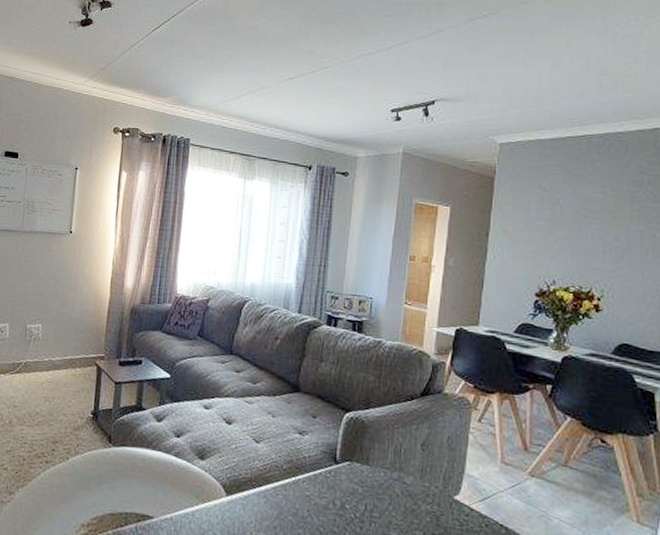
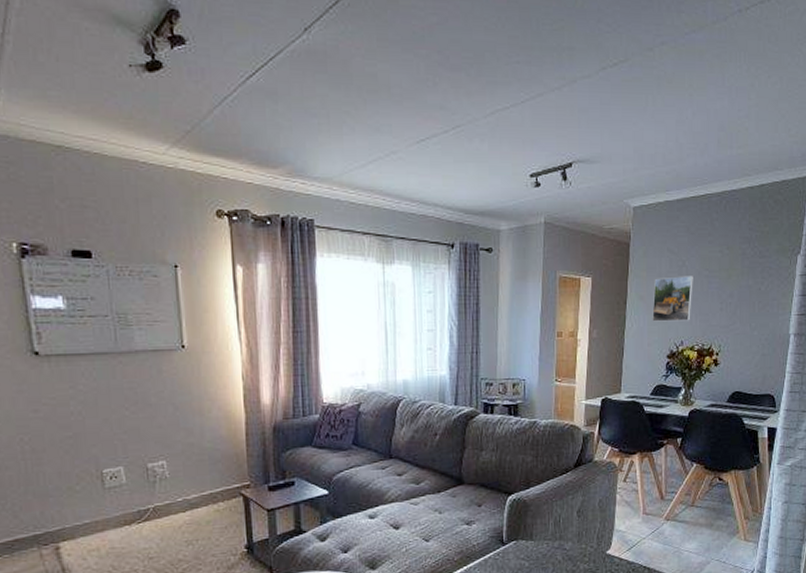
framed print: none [518,213,569,261] -> present [652,276,693,322]

